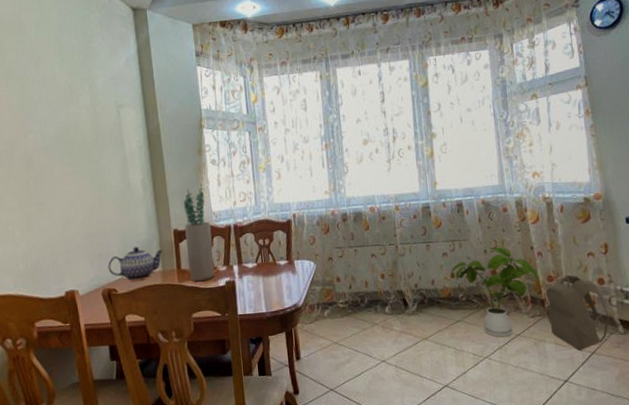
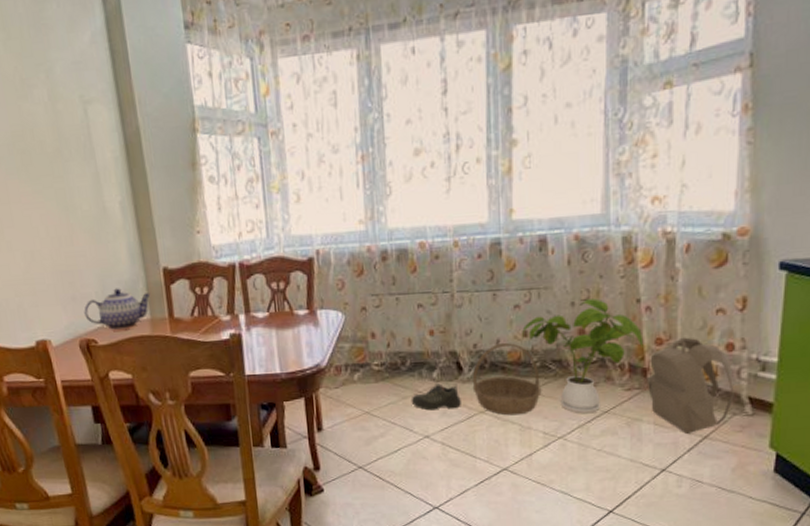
vase: present [184,184,215,282] -> none [174,208,216,334]
shoe: none [369,310,409,339] -> present [411,375,461,411]
basket: none [416,282,469,341] -> present [472,343,542,416]

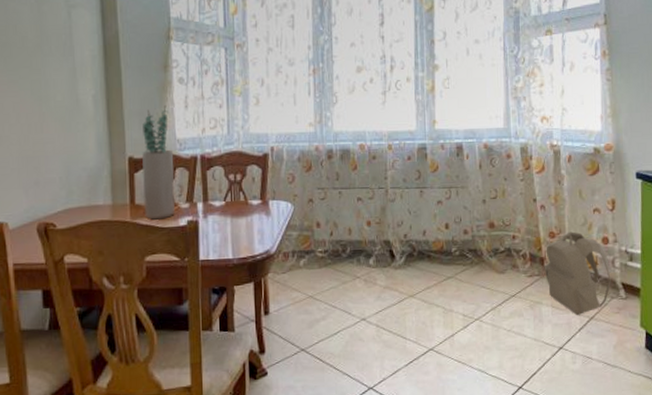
teapot: present [84,288,151,330] -> none [46,174,114,214]
vase: none [174,208,216,334] -> present [142,105,175,220]
shoe: present [411,375,461,411] -> none [350,262,393,295]
basket: present [472,343,542,416] -> none [403,234,461,299]
house plant: present [521,298,644,414] -> none [443,197,540,298]

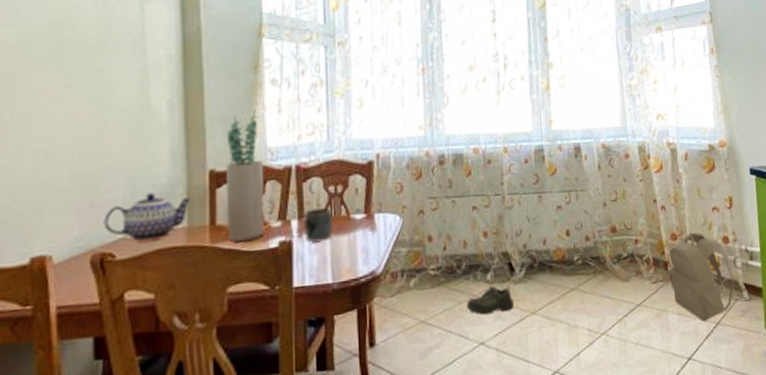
teapot: none [46,174,114,214] -> present [104,192,191,241]
mug: none [207,193,234,223] -> present [303,208,334,243]
shoe: none [350,262,393,295] -> present [466,277,514,315]

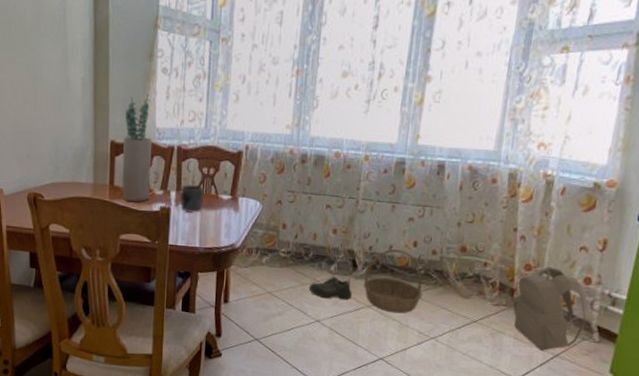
teapot: present [104,192,191,241] -> none [36,152,97,189]
basket: none [523,242,585,315] -> present [363,249,423,314]

